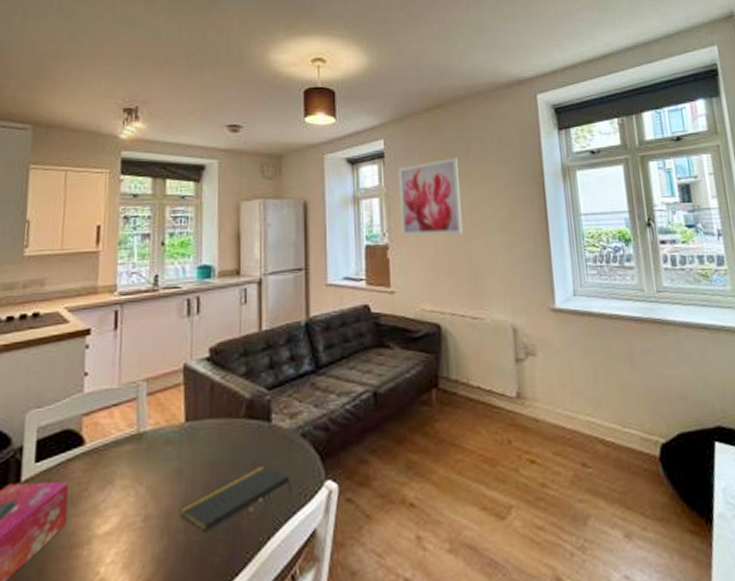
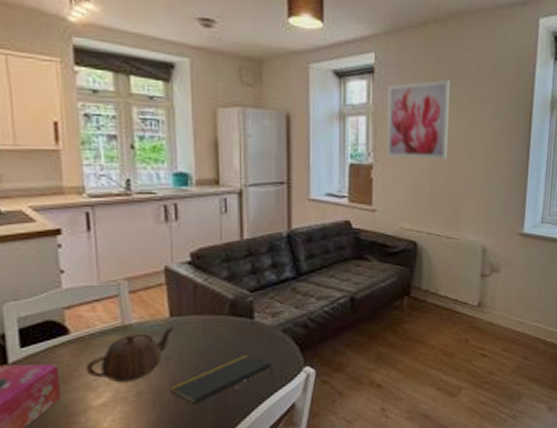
teapot: none [95,433,190,504] -> present [85,326,175,383]

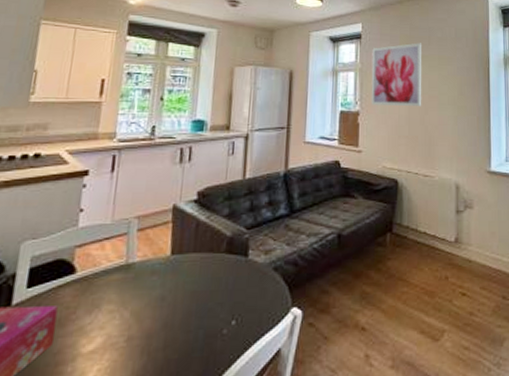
teapot: present [85,326,175,383] -> none [83,264,174,327]
notepad: present [170,355,273,404] -> none [160,295,262,351]

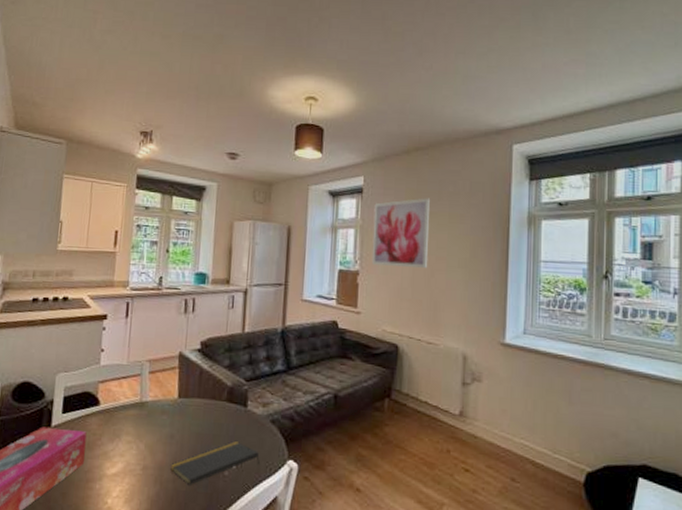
notepad: none [160,295,262,351] -> present [170,441,260,485]

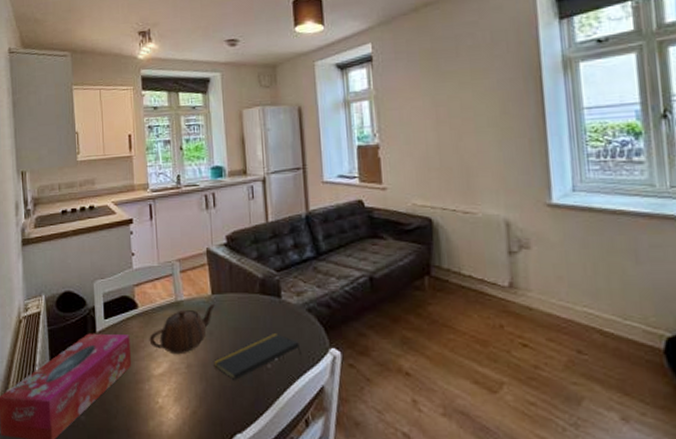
teapot: none [107,407,181,456] -> present [149,303,216,355]
wall art: present [371,198,430,268] -> none [386,56,453,136]

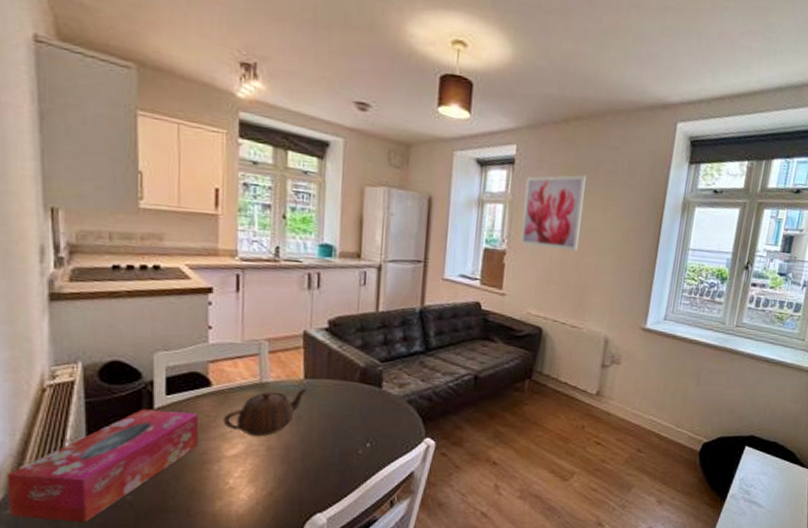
notepad: present [213,333,301,380] -> none [299,421,395,464]
wall art: none [386,56,453,136] -> present [520,174,586,251]

